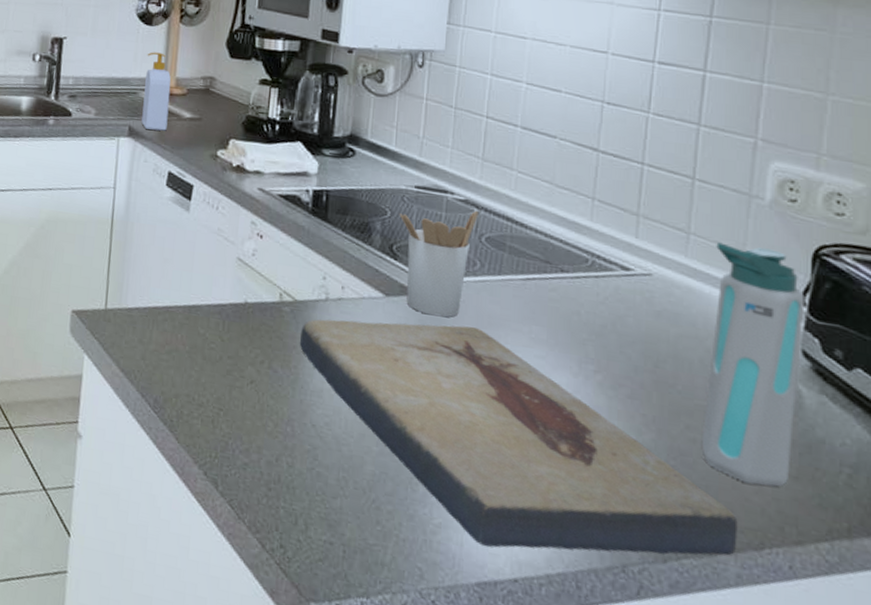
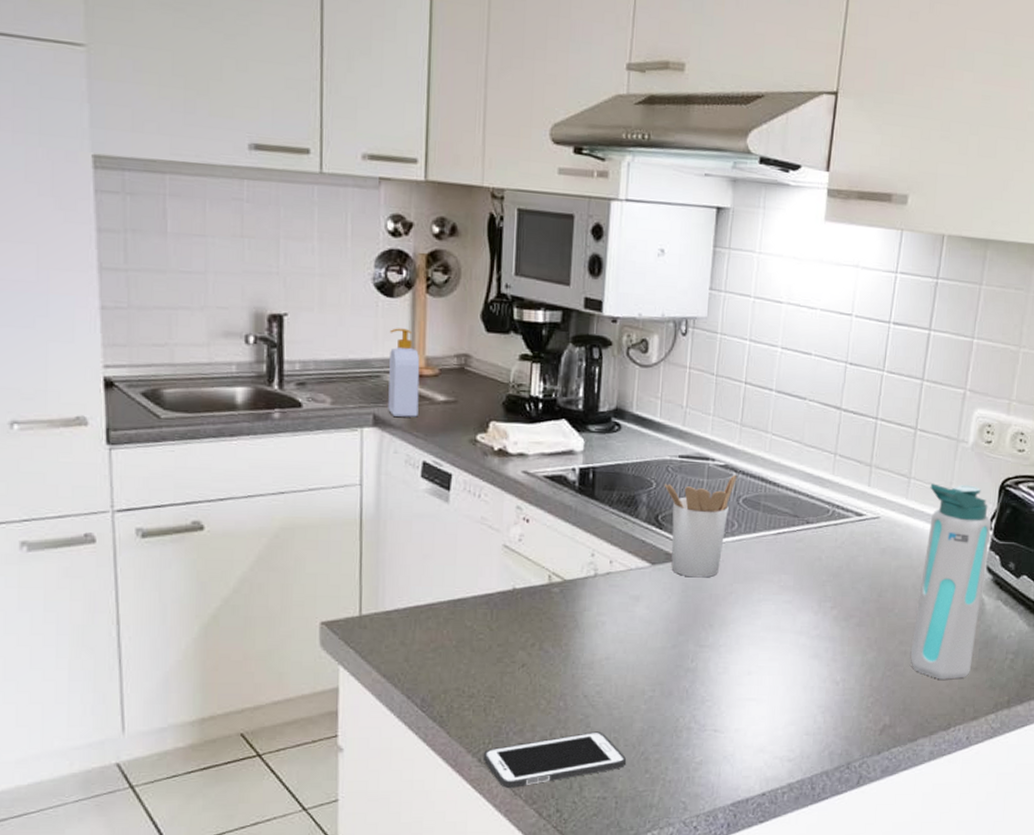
cell phone: none [208,463,356,513] -> present [483,731,627,789]
fish fossil: present [299,319,738,556] -> none [569,582,933,771]

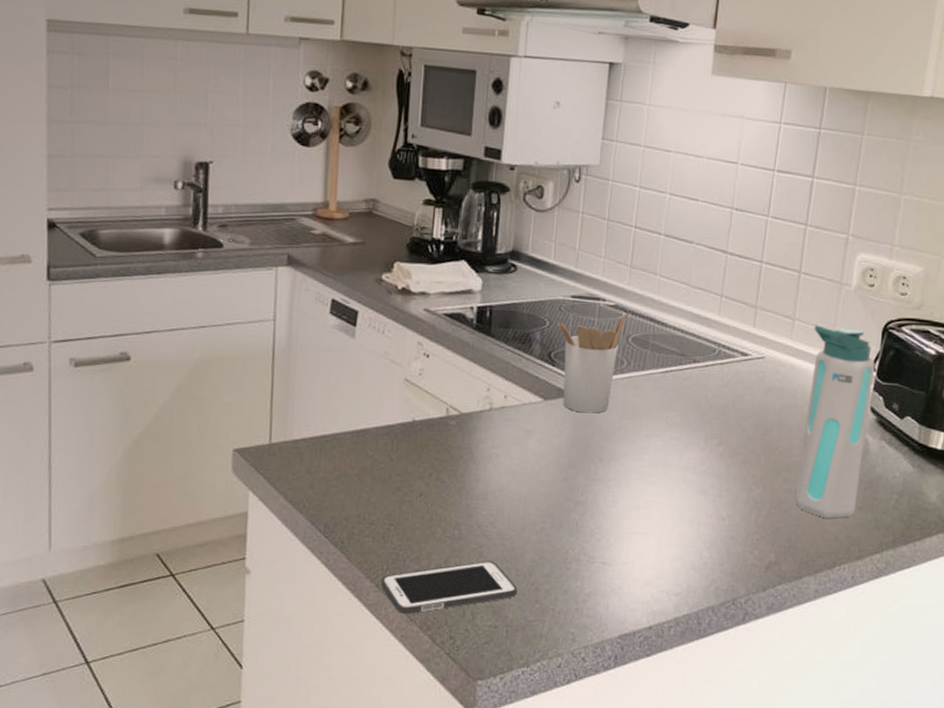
soap bottle: present [388,328,420,417] -> none [301,175,332,258]

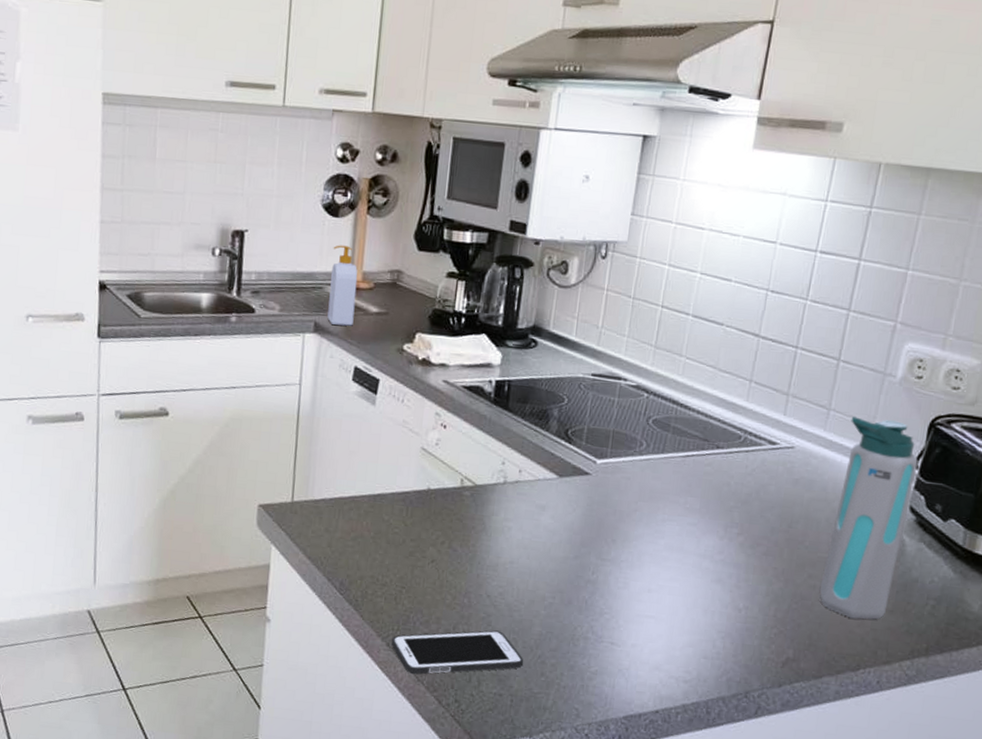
soap bottle: none [301,175,332,258] -> present [327,245,358,326]
utensil holder: present [557,314,626,414] -> none [575,395,648,494]

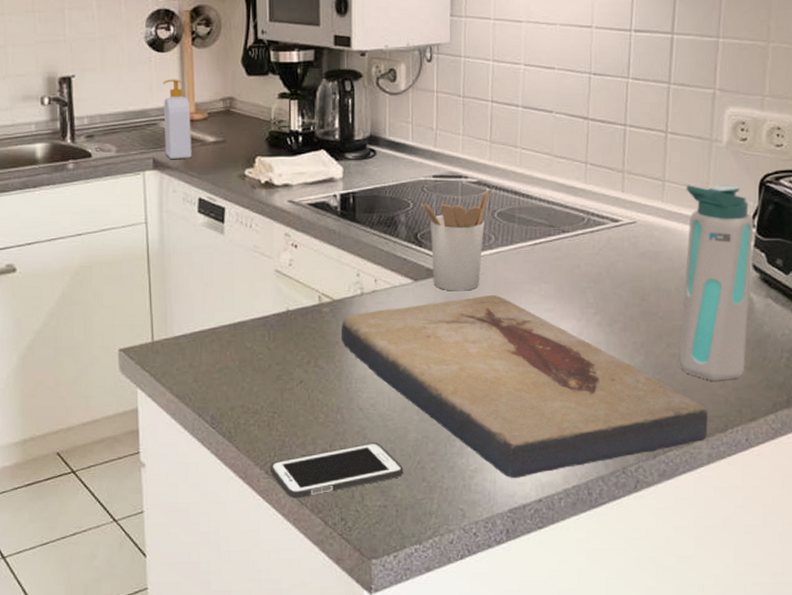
fish fossil: none [478,500,841,687] -> present [340,294,708,478]
utensil holder: none [575,395,648,494] -> present [420,189,490,291]

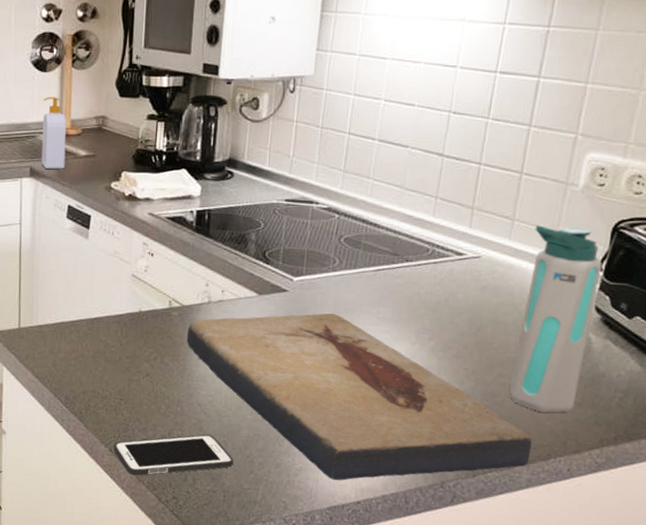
utensil holder: present [420,189,490,291] -> none [271,216,339,308]

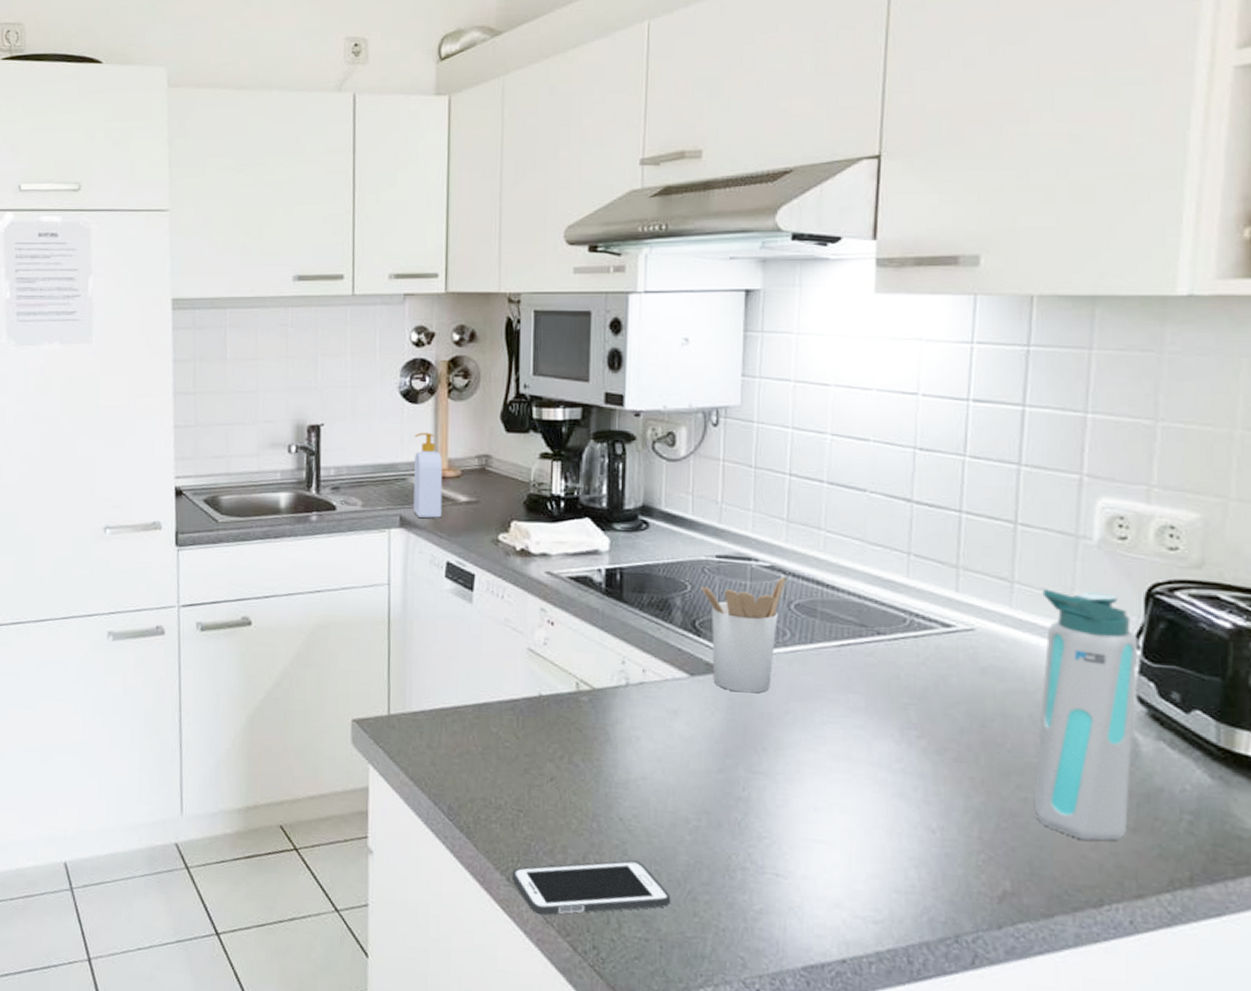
fish fossil: present [186,313,532,480] -> none [600,700,1075,929]
utensil holder: none [271,216,339,308] -> present [700,576,786,694]

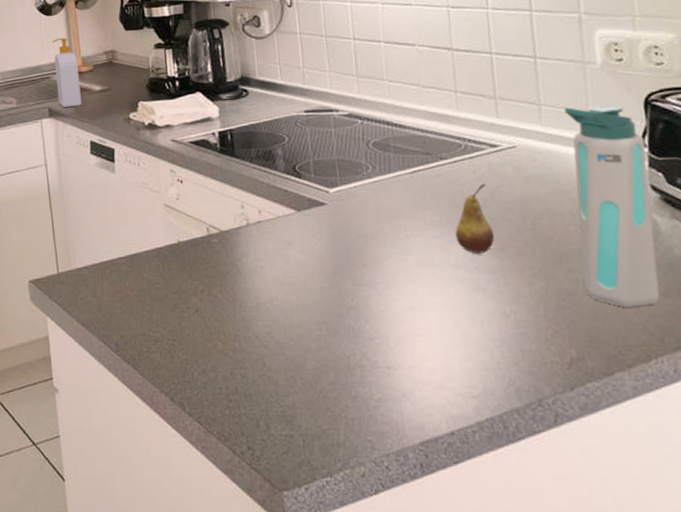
cell phone: present [511,860,671,916] -> none [174,370,307,427]
utensil holder: present [700,576,786,694] -> none [295,121,363,220]
fruit: none [883,669,930,754] -> present [455,183,495,254]

